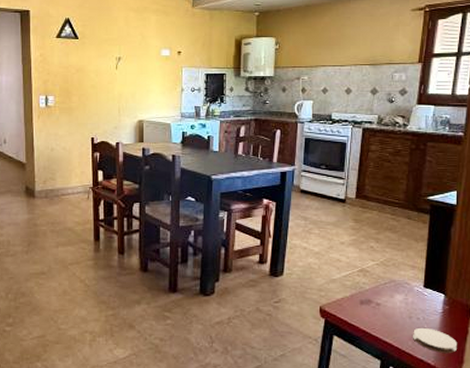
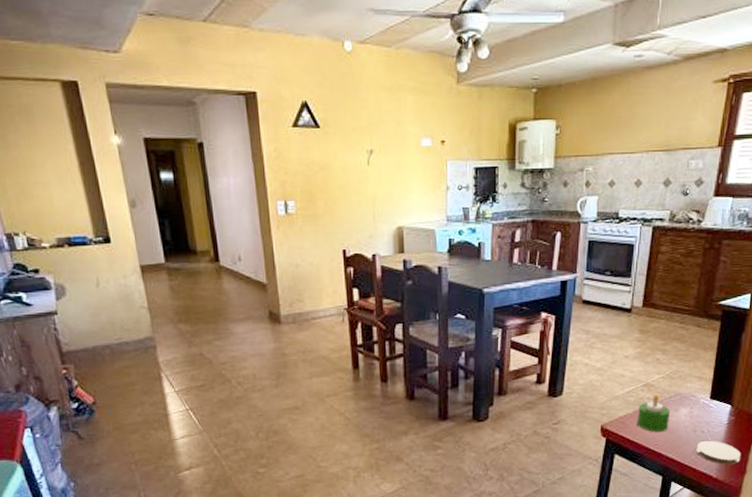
candle: none [354,280,385,316] -> present [636,394,670,432]

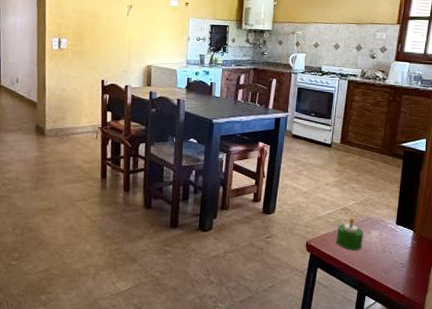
coaster: present [696,440,741,465] -> none [386,260,423,284]

